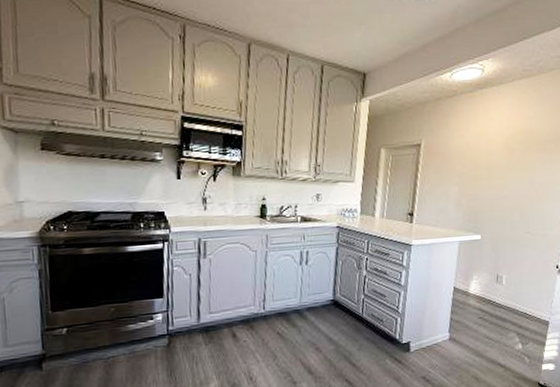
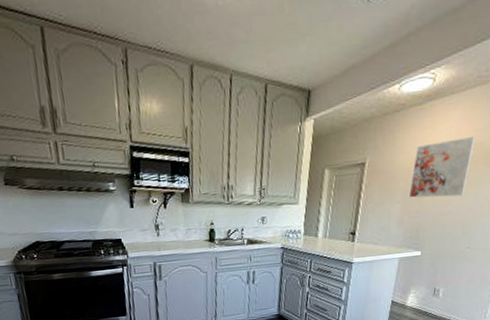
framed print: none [465,123,526,181] -> present [408,135,476,198]

